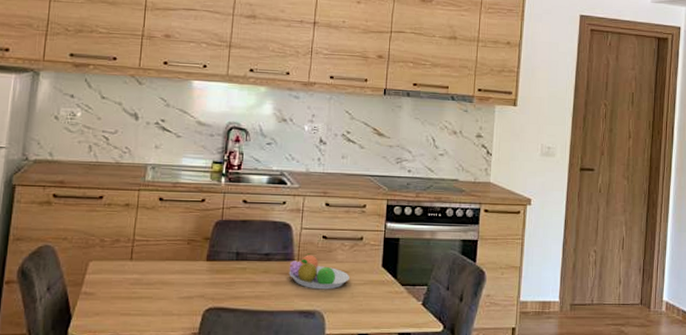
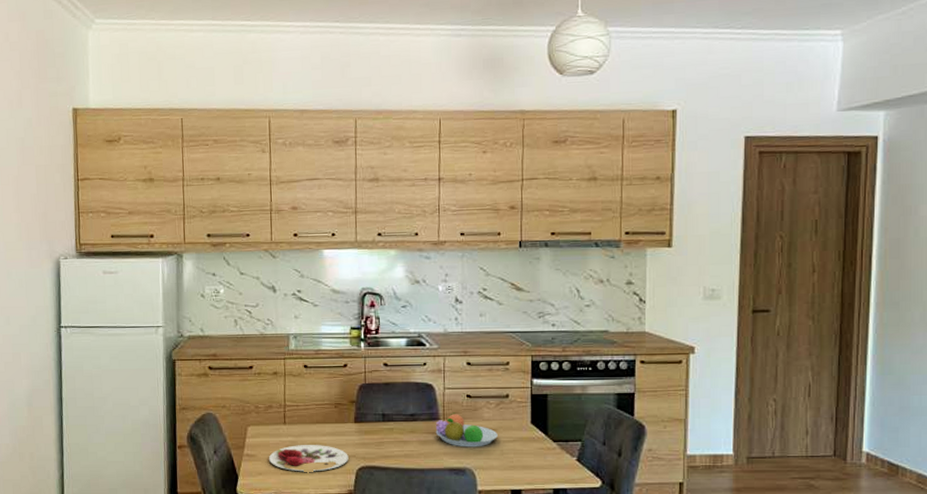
plate: none [108,283,197,313] -> present [268,445,349,472]

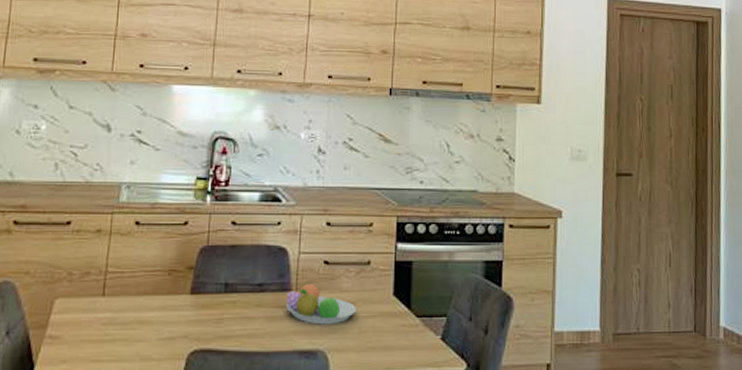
plate: present [268,445,349,472] -> none [77,322,179,358]

